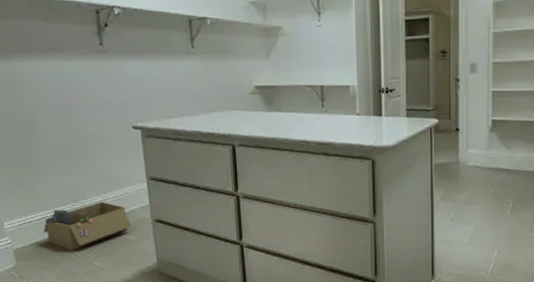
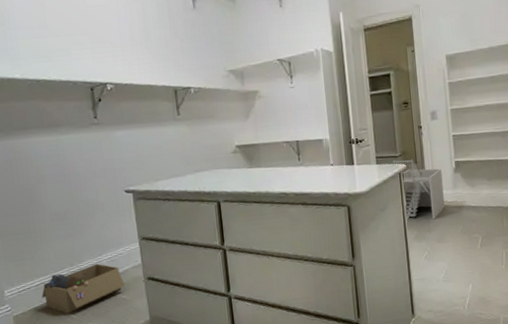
architectural model: none [424,113,477,181] -> present [392,159,445,220]

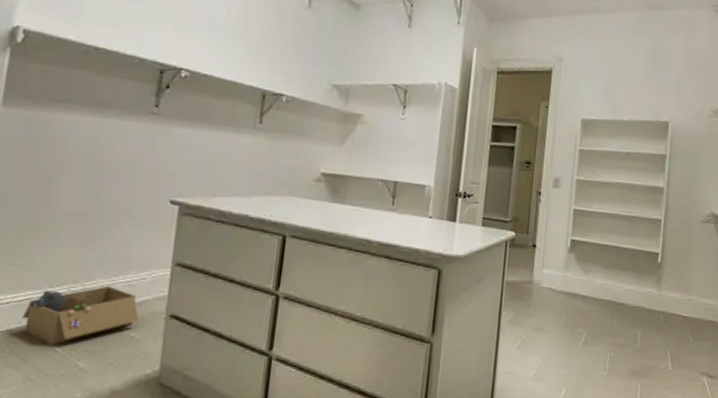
architectural model: present [392,159,445,220] -> none [500,224,555,303]

